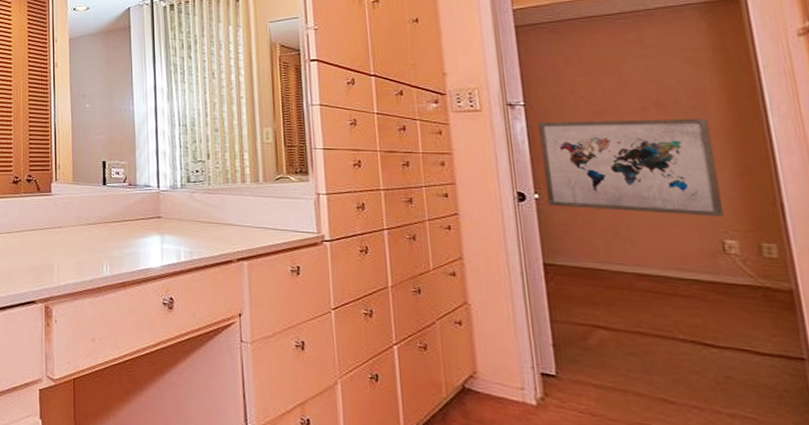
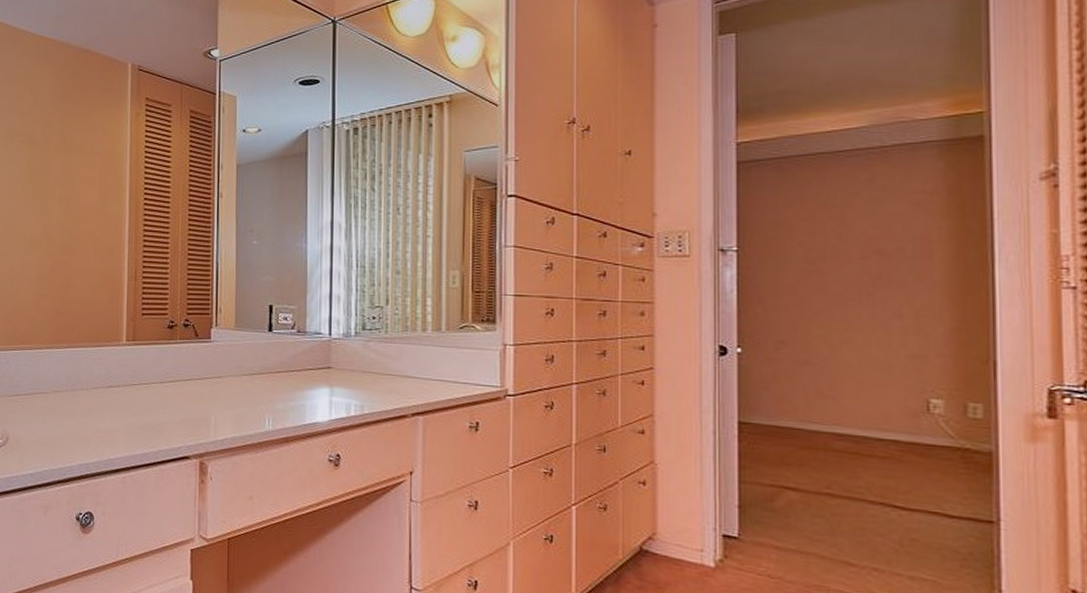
wall art: present [537,118,724,218] -> none [749,268,933,376]

